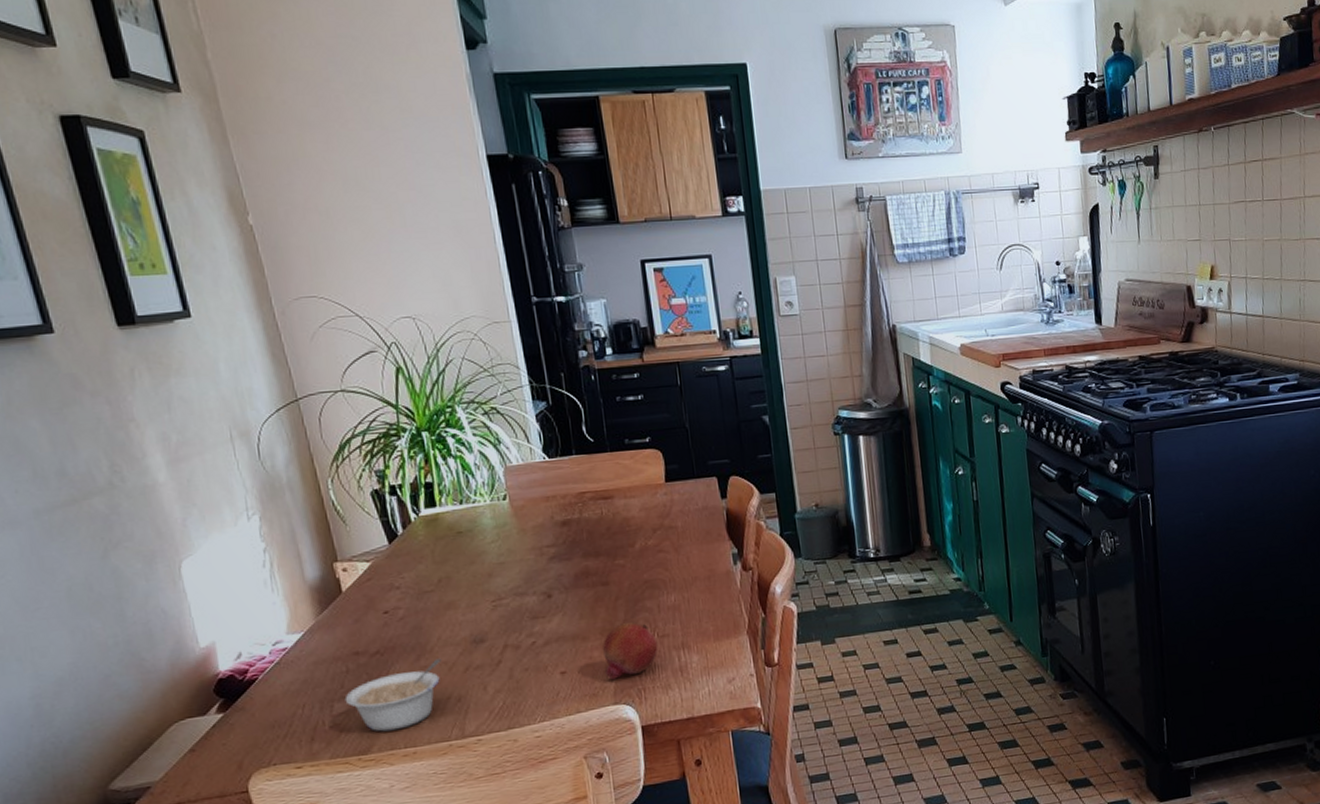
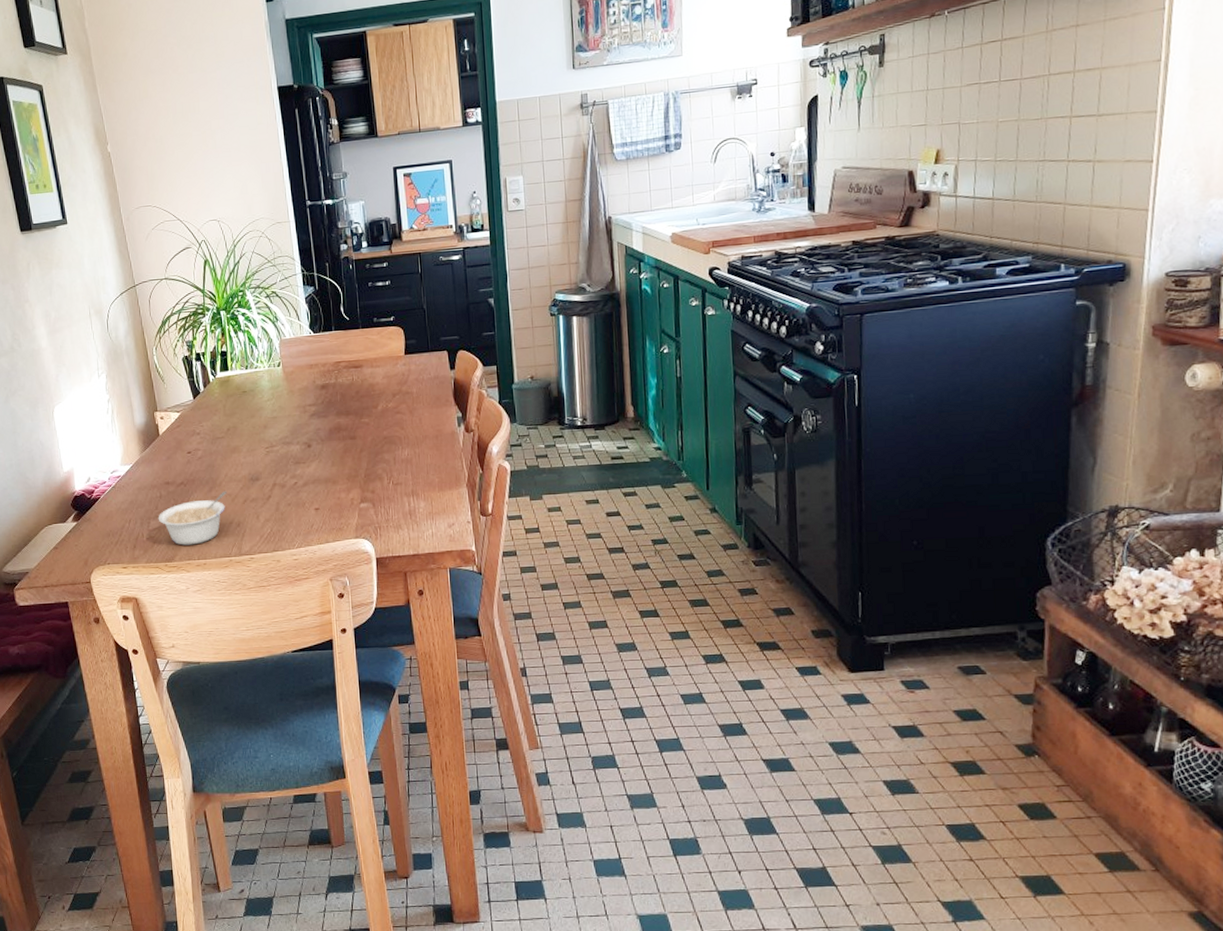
fruit: present [603,622,658,681] -> none [349,471,393,519]

